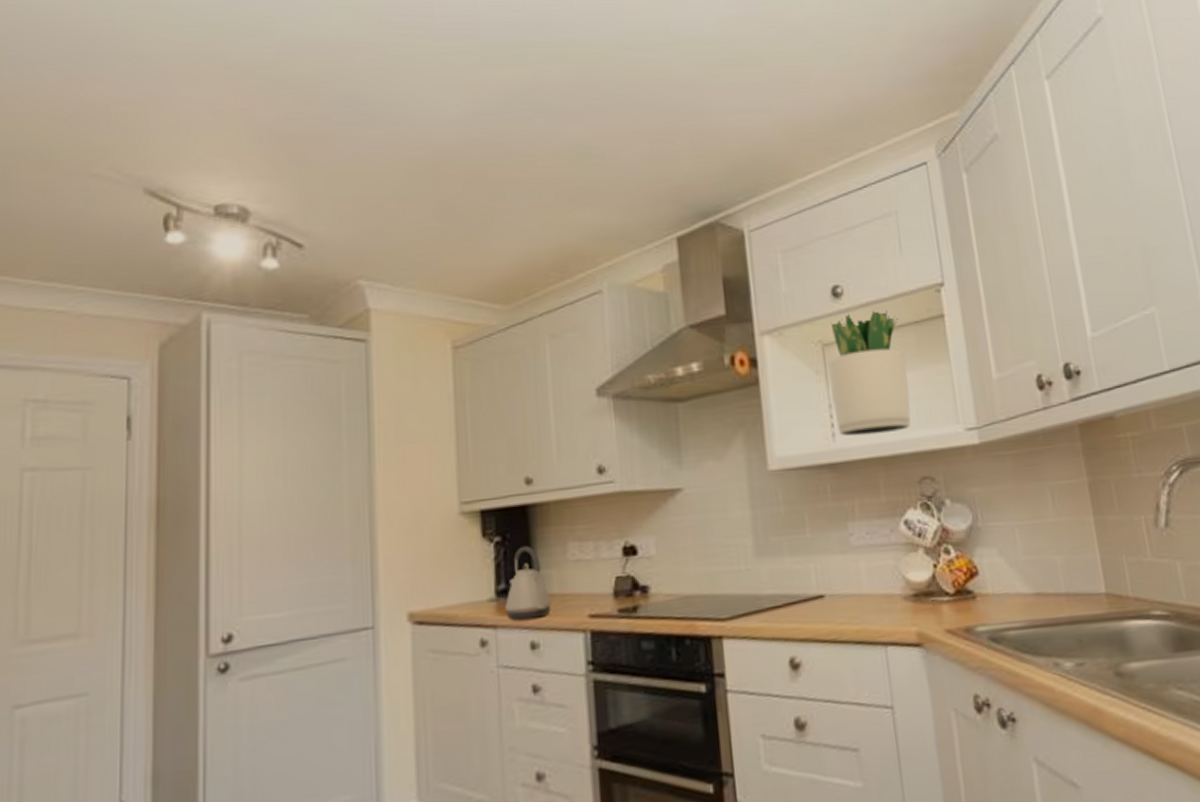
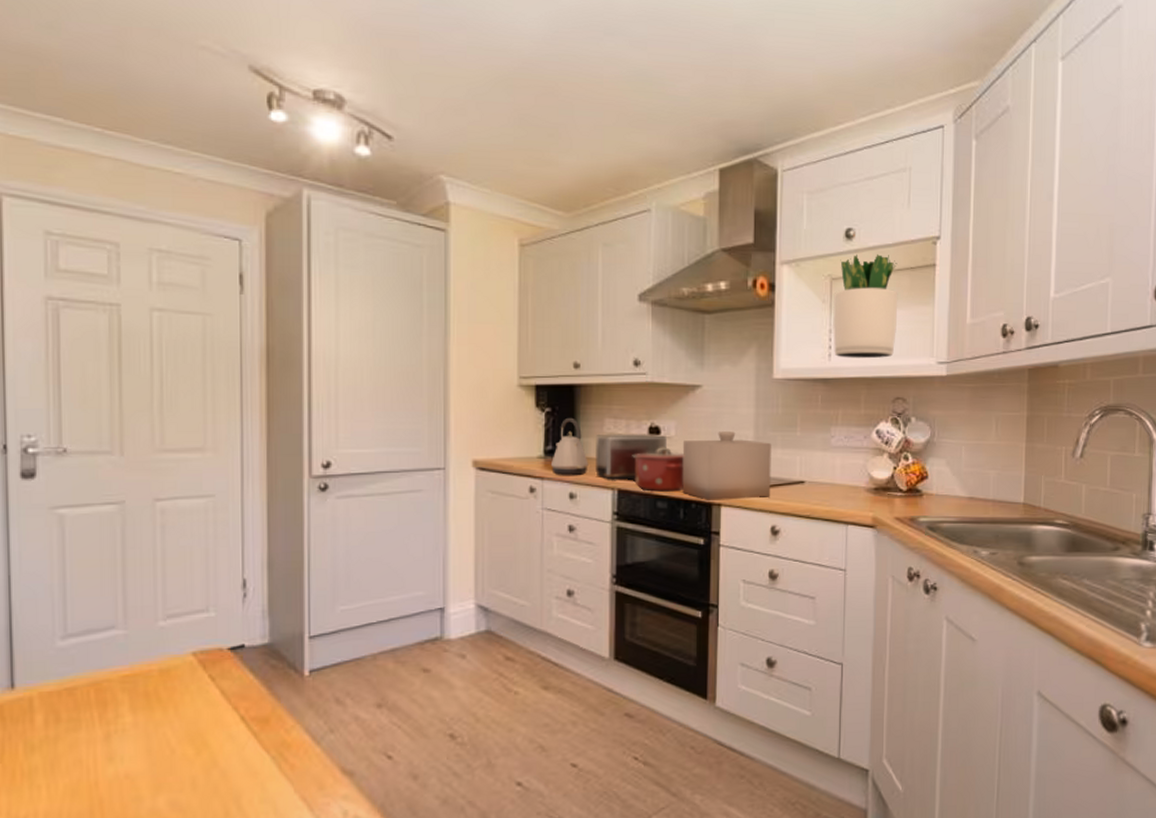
toaster: none [558,555,647,622] -> present [595,434,667,481]
casserole: none [605,570,673,629] -> present [632,447,684,492]
canister: none [666,541,784,635] -> present [682,431,771,502]

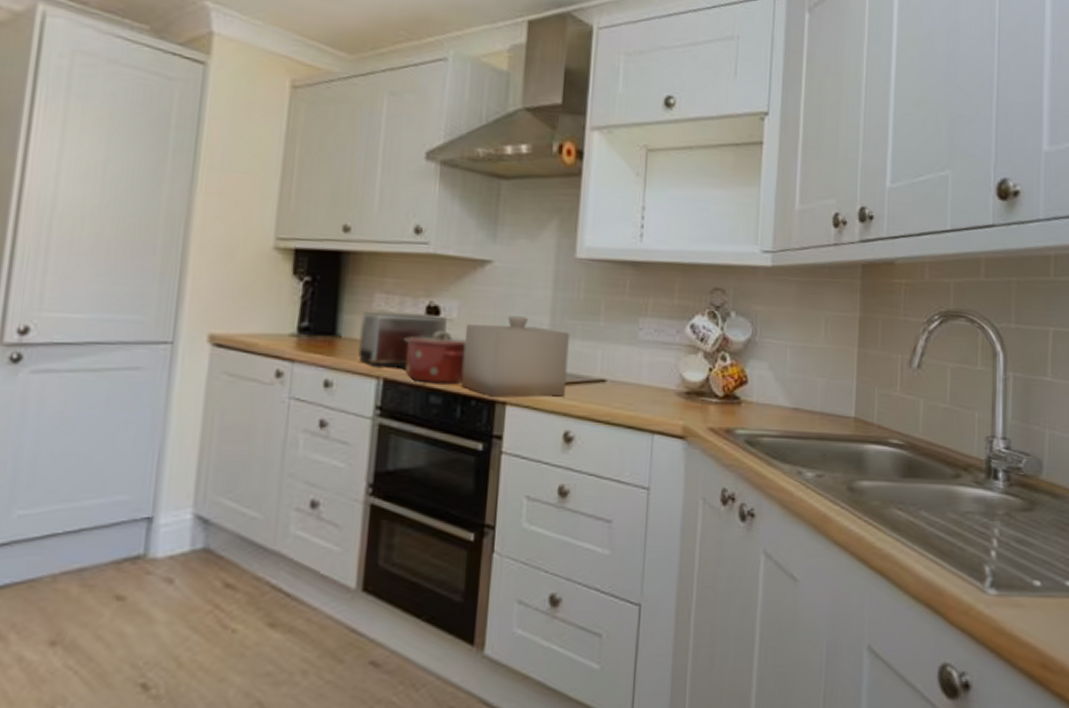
kettle: present [550,417,589,476] -> none [304,289,351,361]
planter: present [833,253,898,359] -> none [646,124,721,242]

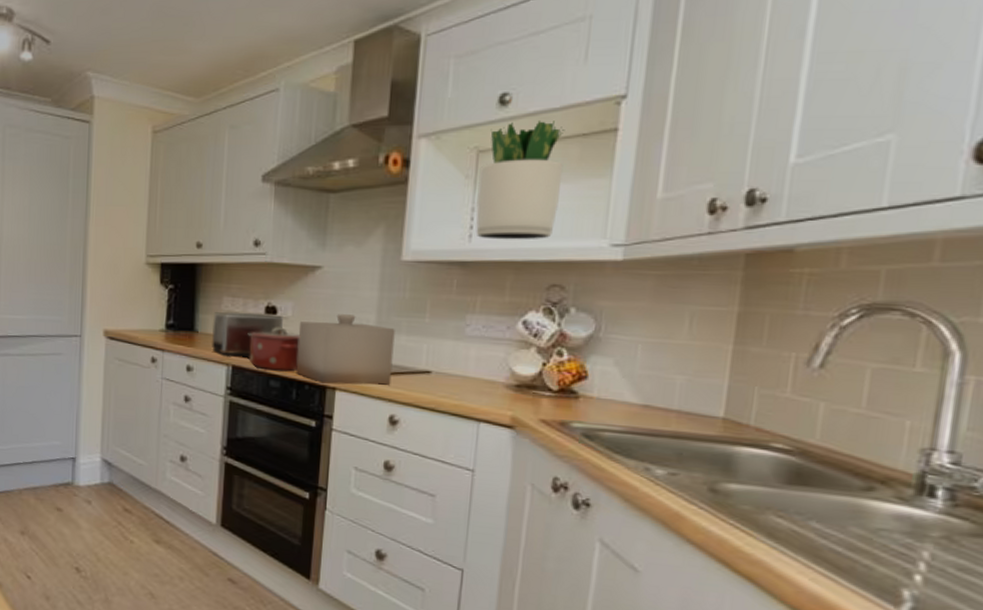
planter: none [646,124,721,242] -> present [476,121,565,240]

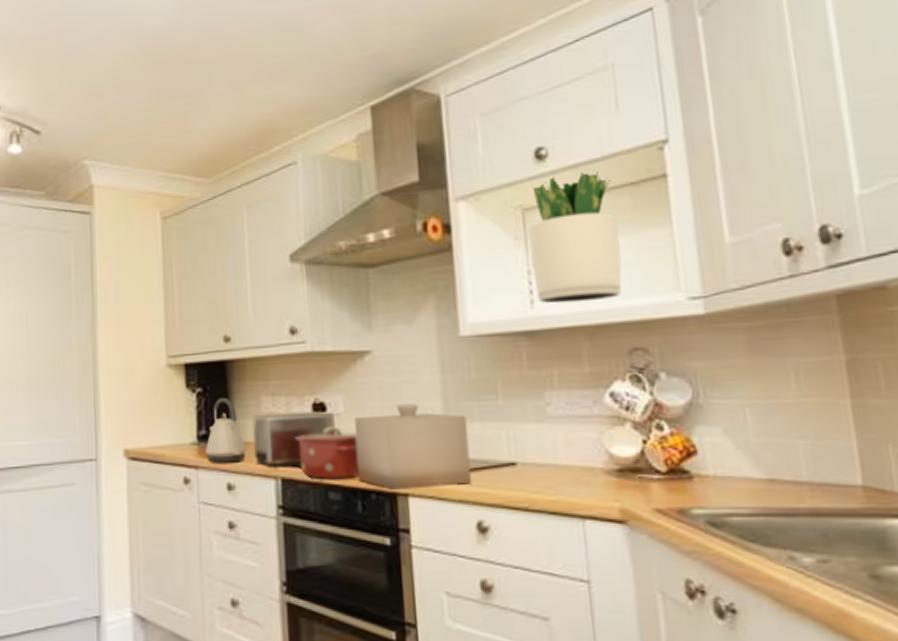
kettle: none [171,294,206,351] -> present [204,397,247,465]

